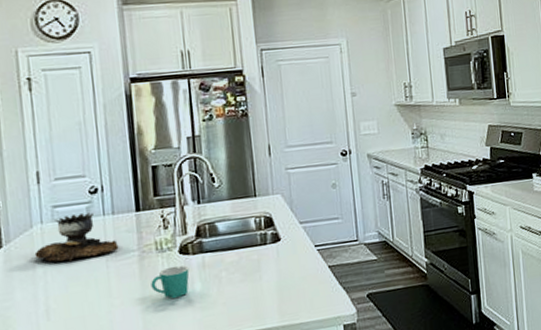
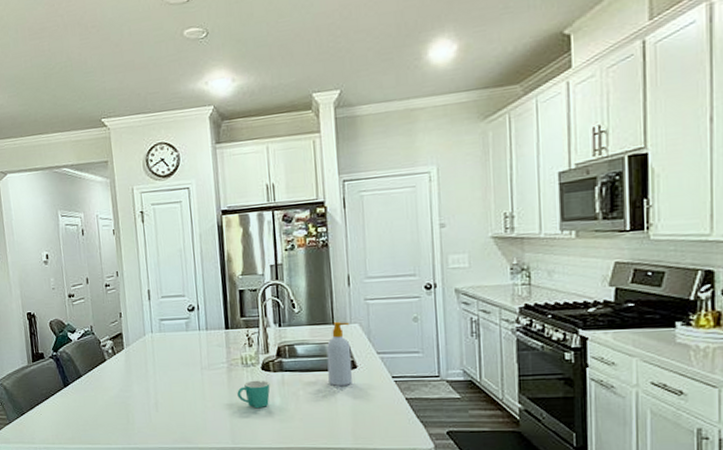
brazier: present [34,212,119,262] -> none [147,327,211,366]
soap bottle: none [248,193,276,262] -> present [326,322,352,386]

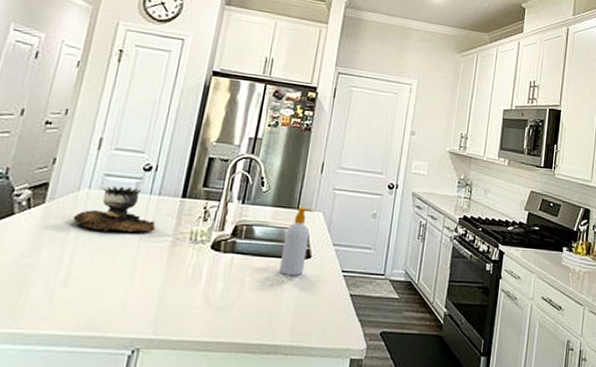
brazier: none [147,327,211,366] -> present [72,186,156,233]
mug: present [237,380,271,409] -> none [174,259,216,294]

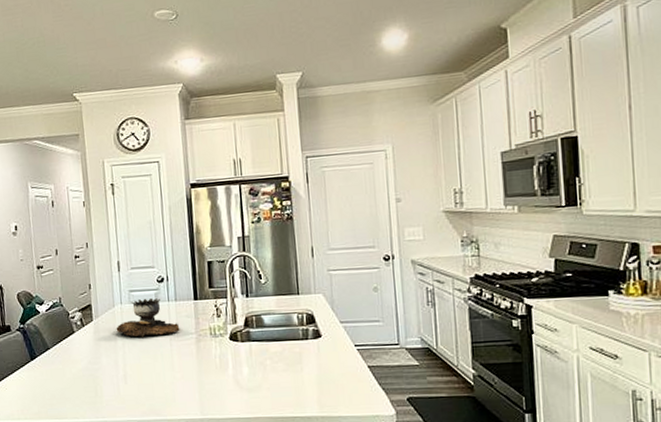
soap bottle: present [279,208,315,276] -> none [292,292,317,355]

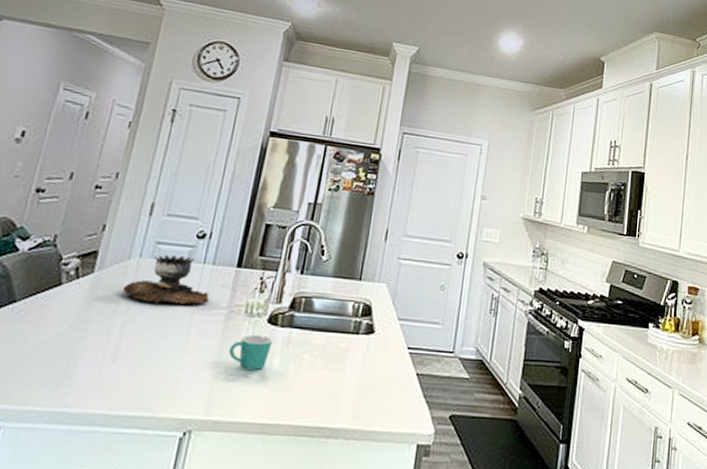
mug: none [206,350,238,379] -> present [229,334,273,371]

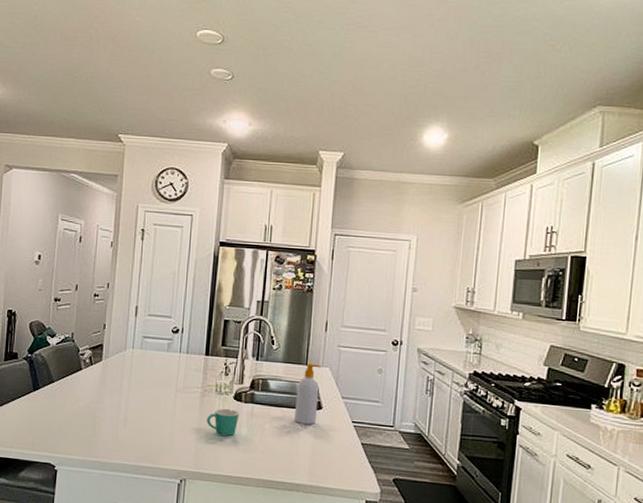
brazier: present [122,254,210,305] -> none [124,346,187,385]
soap bottle: none [340,278,378,353] -> present [294,364,322,425]

